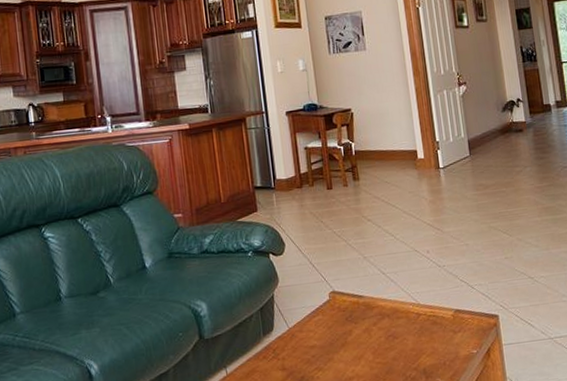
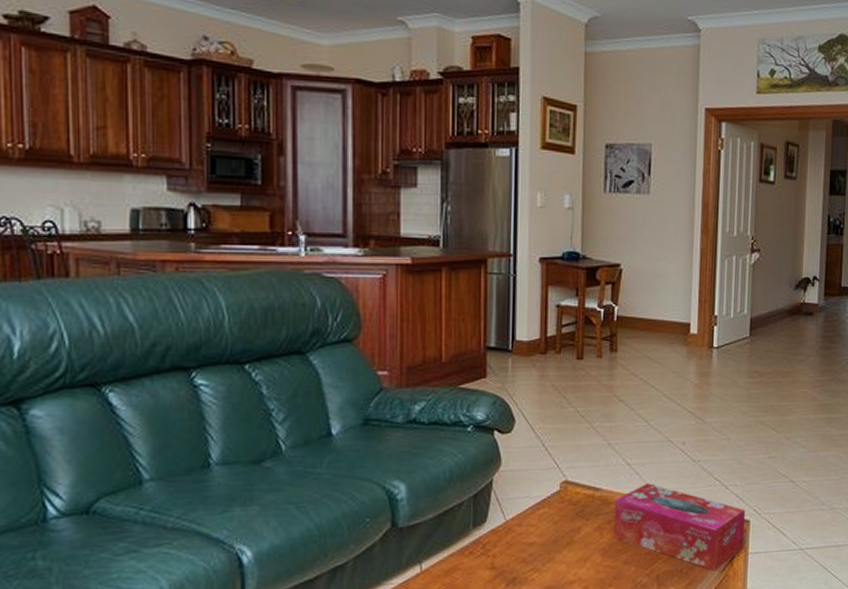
tissue box: none [376,288,498,363] -> present [614,483,746,571]

